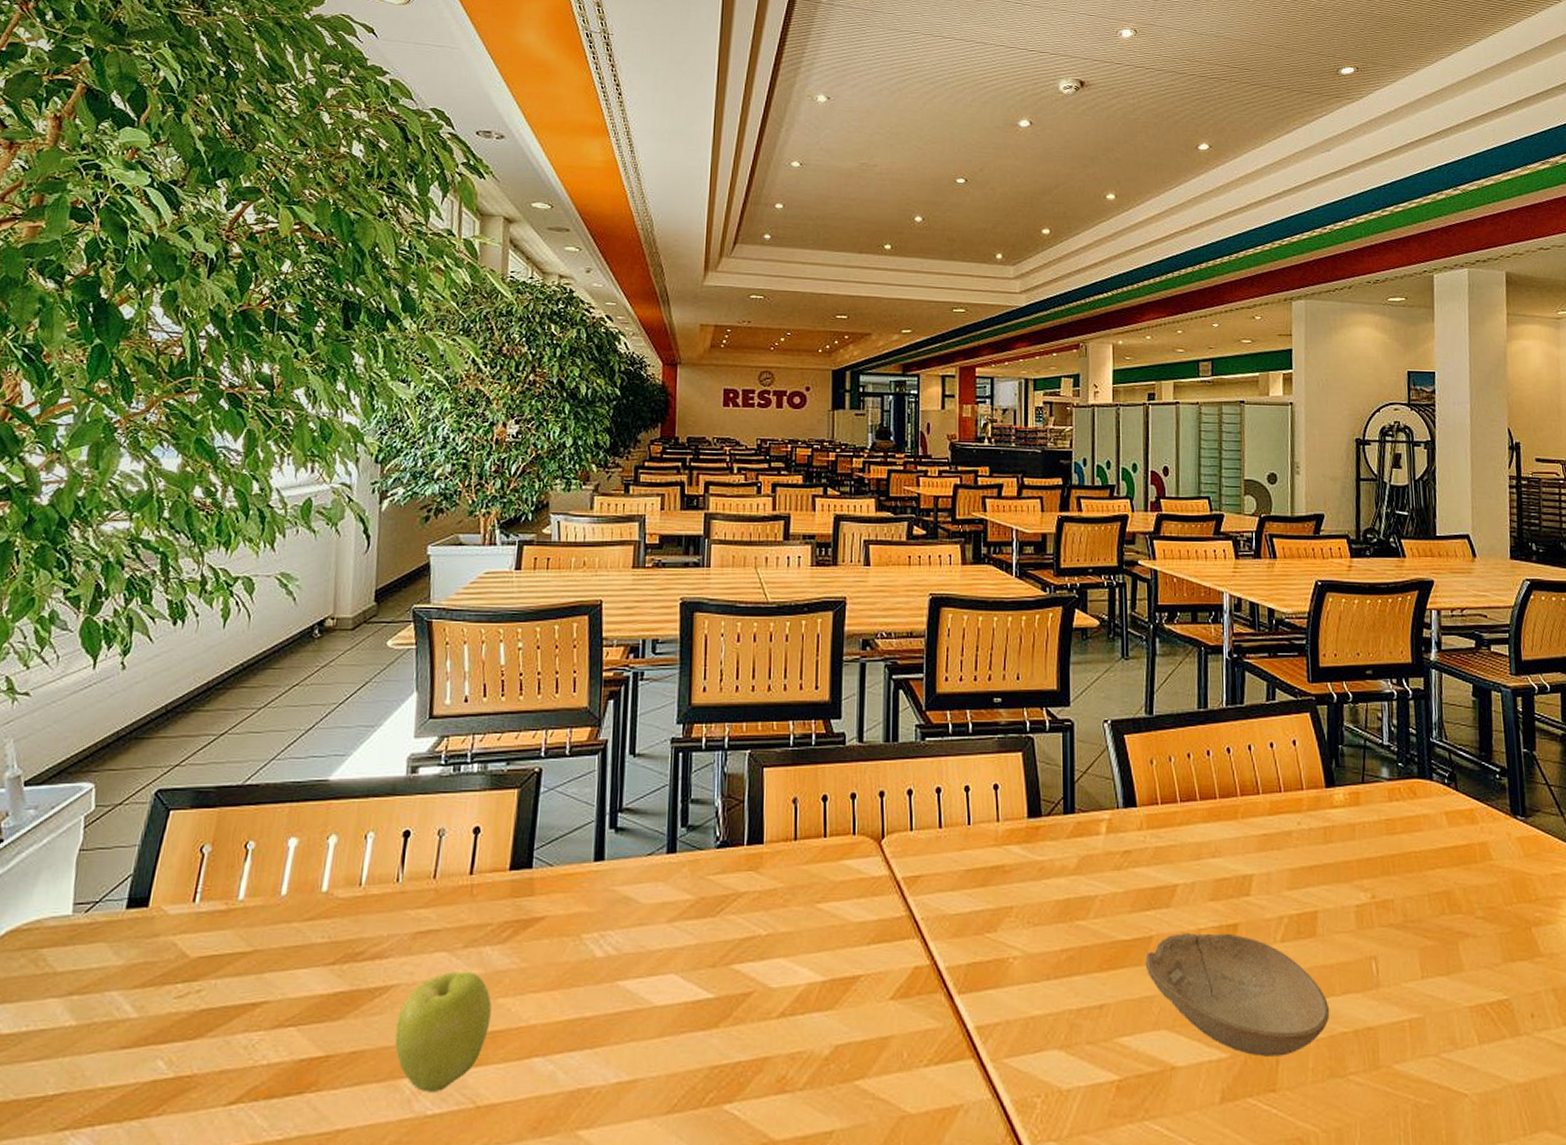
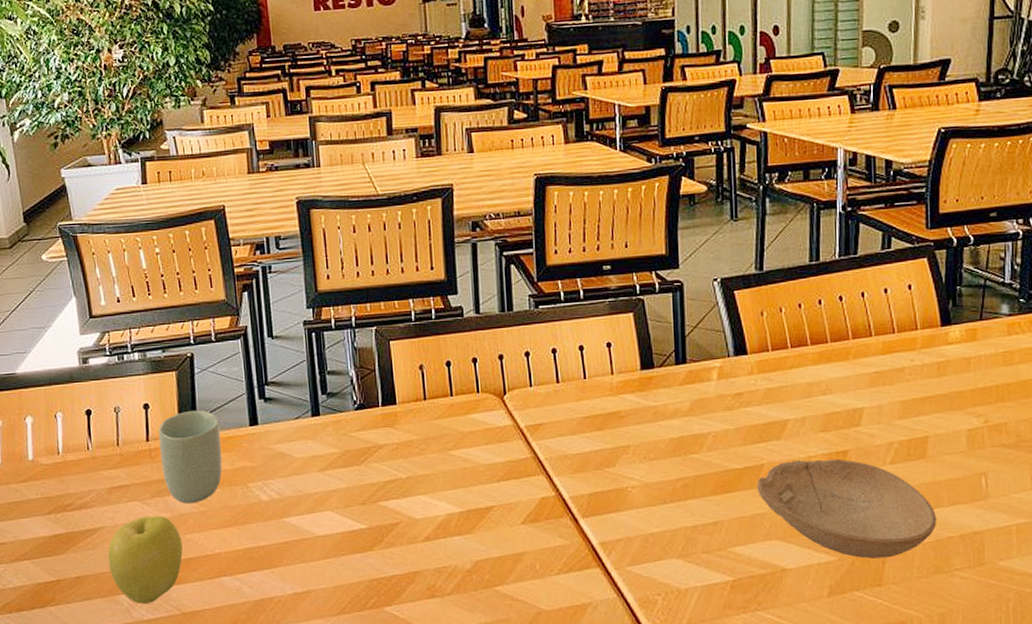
cup: none [482,838,560,957] -> present [158,410,223,504]

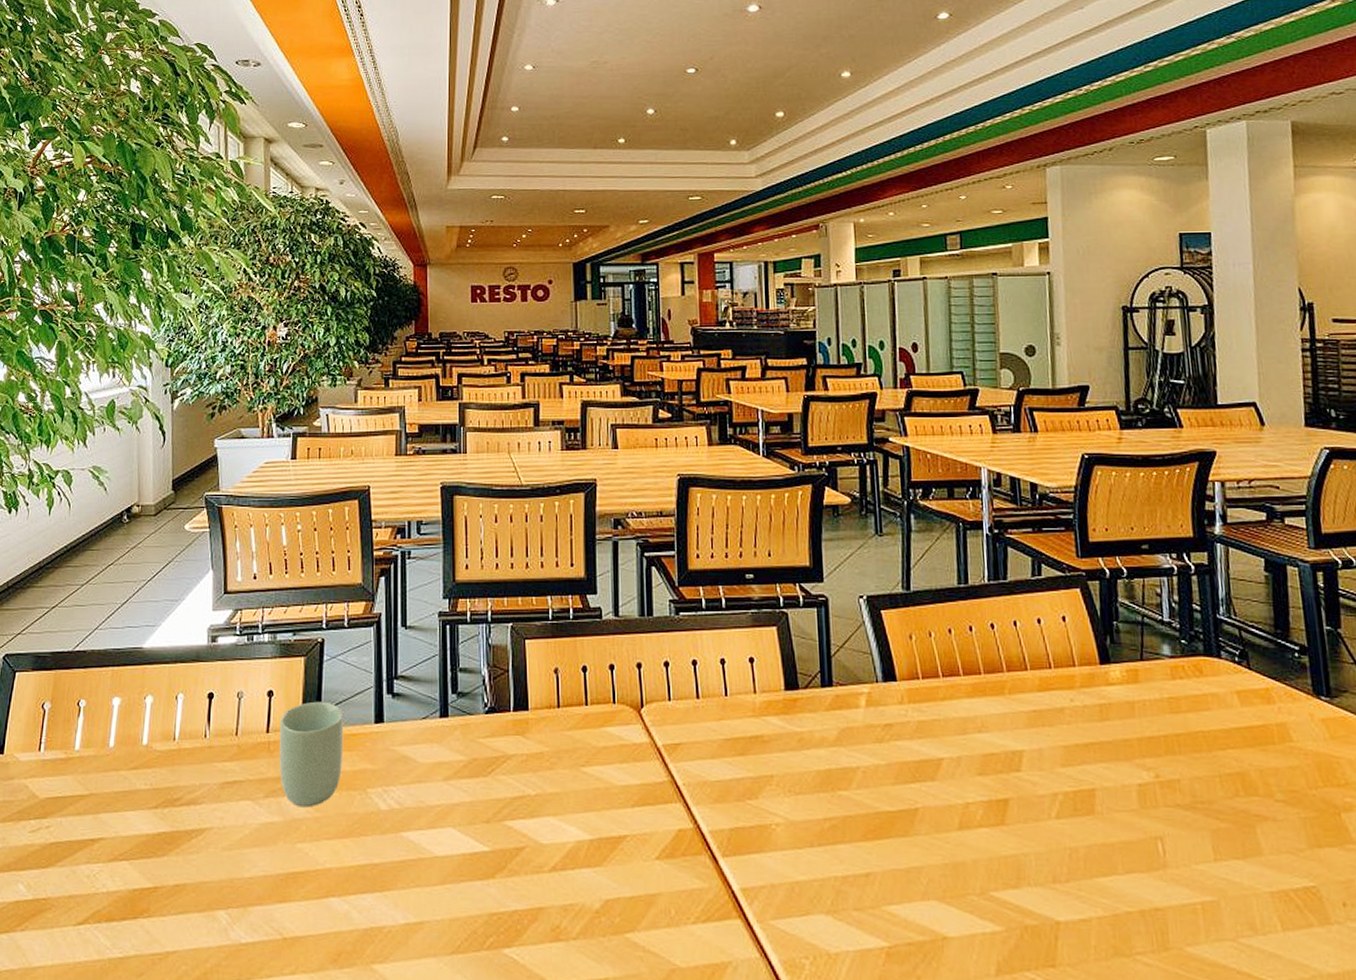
apple: present [108,515,183,604] -> none [211,818,292,923]
bowl: present [757,458,937,559] -> none [911,806,1113,933]

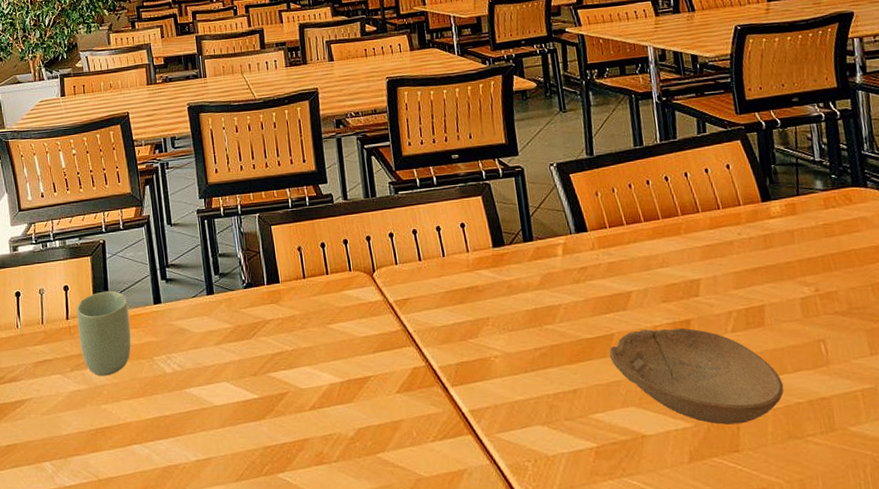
bowl: none [911,806,1113,933] -> present [609,327,784,425]

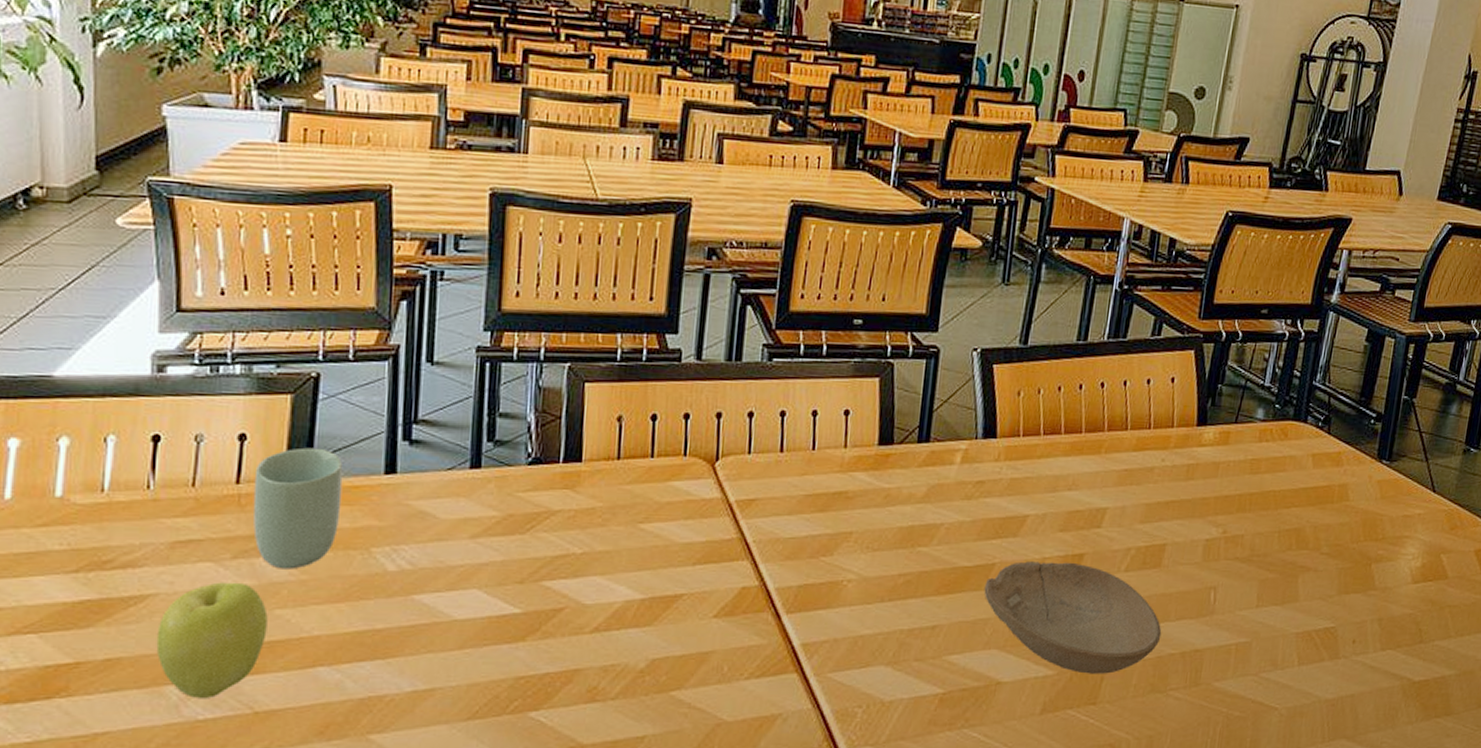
apple: none [34,387,99,470] -> present [156,582,268,698]

